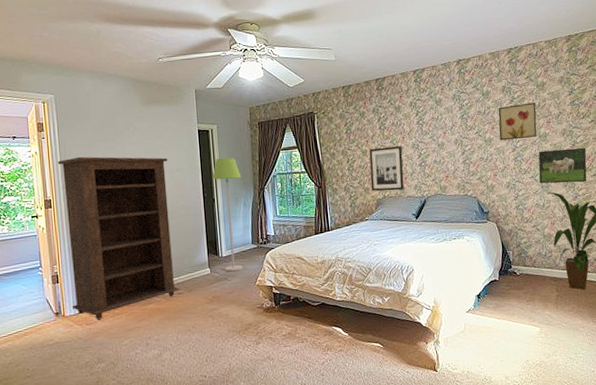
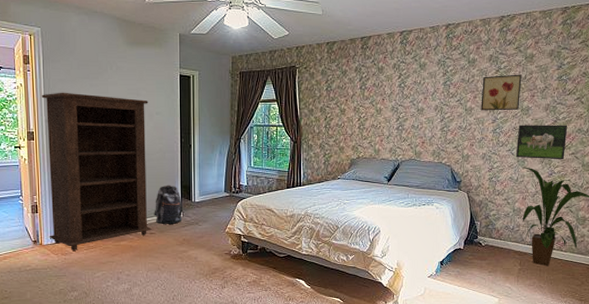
backpack: none [180,241,211,283] -> present [154,184,182,224]
floor lamp: present [212,157,243,272] -> none [191,104,219,217]
wall art: present [369,145,405,191] -> none [346,107,381,152]

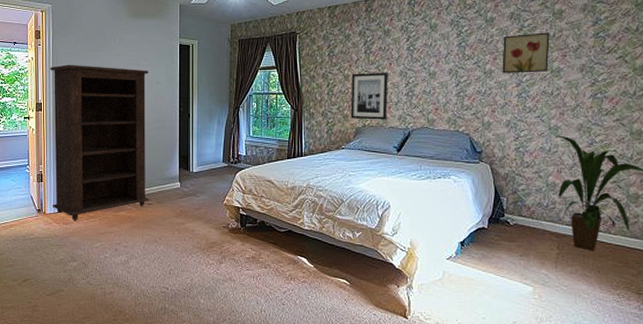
backpack: present [154,184,182,224] -> none [152,154,180,195]
wall art: none [346,107,381,152] -> present [350,72,388,120]
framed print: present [515,125,568,160] -> none [546,87,610,128]

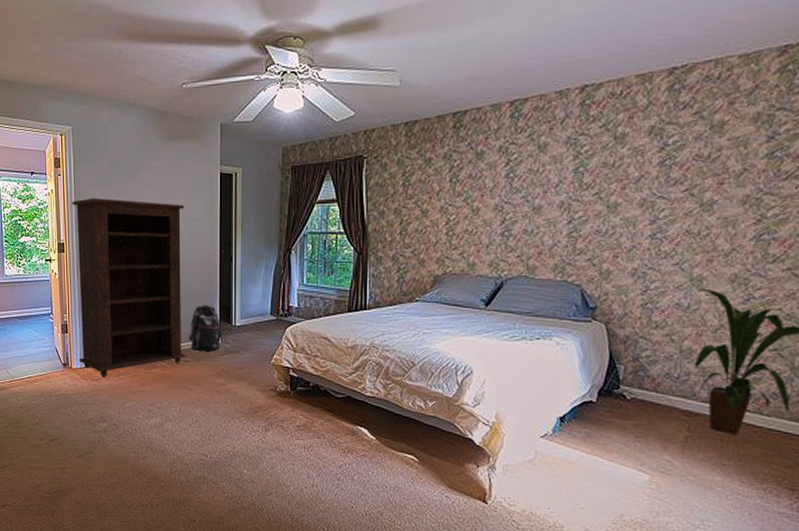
backpack: none [152,154,180,195] -> present [189,304,221,351]
wall art: present [350,72,388,120] -> none [428,205,479,266]
wall art: present [502,32,550,74] -> none [631,152,703,208]

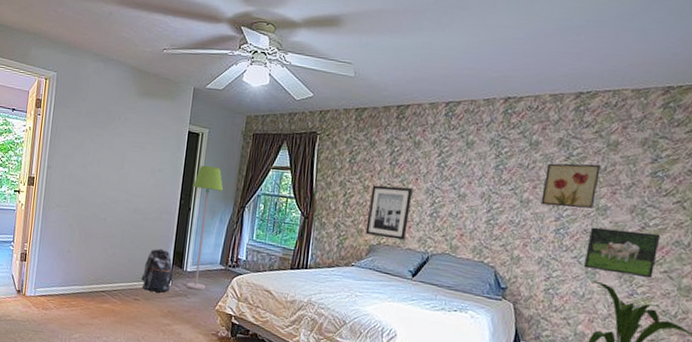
bookshelf: present [72,197,186,377] -> none [33,139,152,307]
floor lamp: none [232,208,266,345] -> present [186,165,224,290]
wall art: none [428,205,479,266] -> present [365,185,413,240]
wall art: none [631,152,703,208] -> present [541,163,601,209]
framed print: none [687,225,782,279] -> present [583,227,661,279]

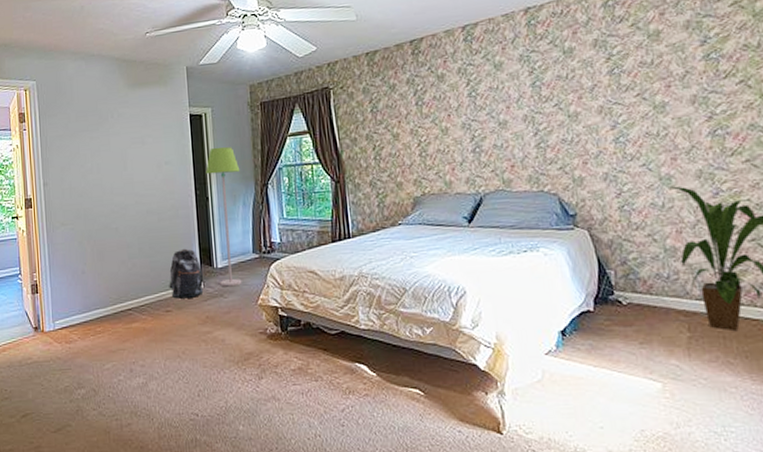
wall art: present [365,185,413,240] -> none [402,125,452,187]
wall art: present [541,163,601,209] -> none [587,59,650,115]
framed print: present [583,227,661,279] -> none [652,120,735,175]

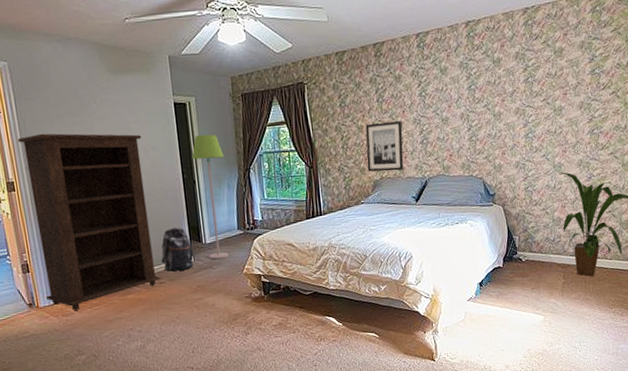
bookshelf: none [38,148,168,337] -> present [17,133,161,310]
wall art: none [402,125,452,187] -> present [365,120,404,172]

